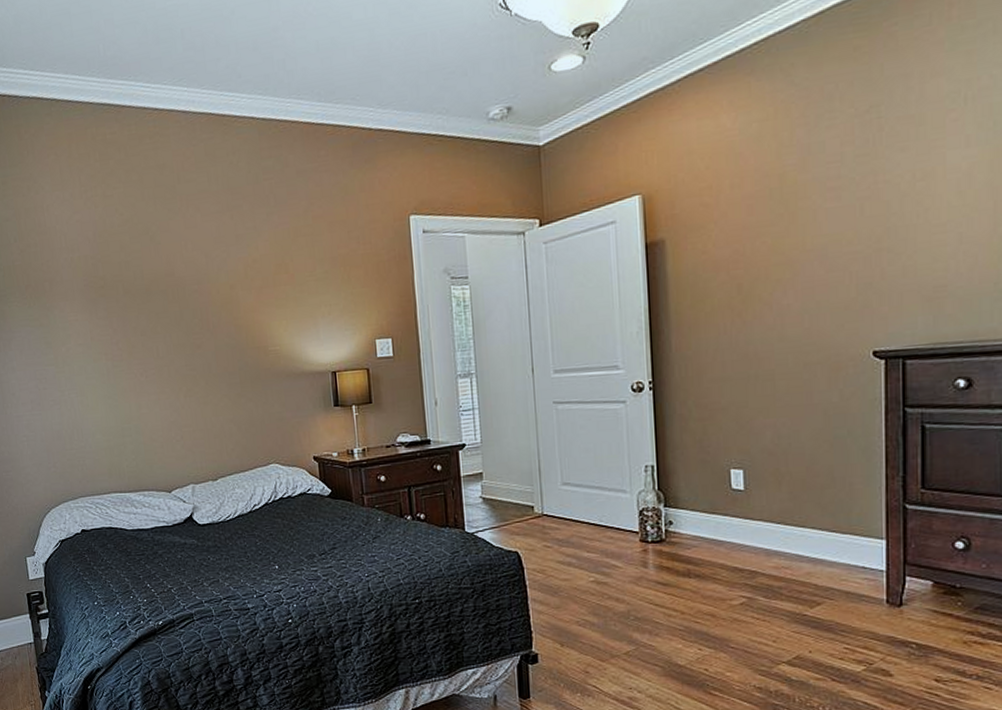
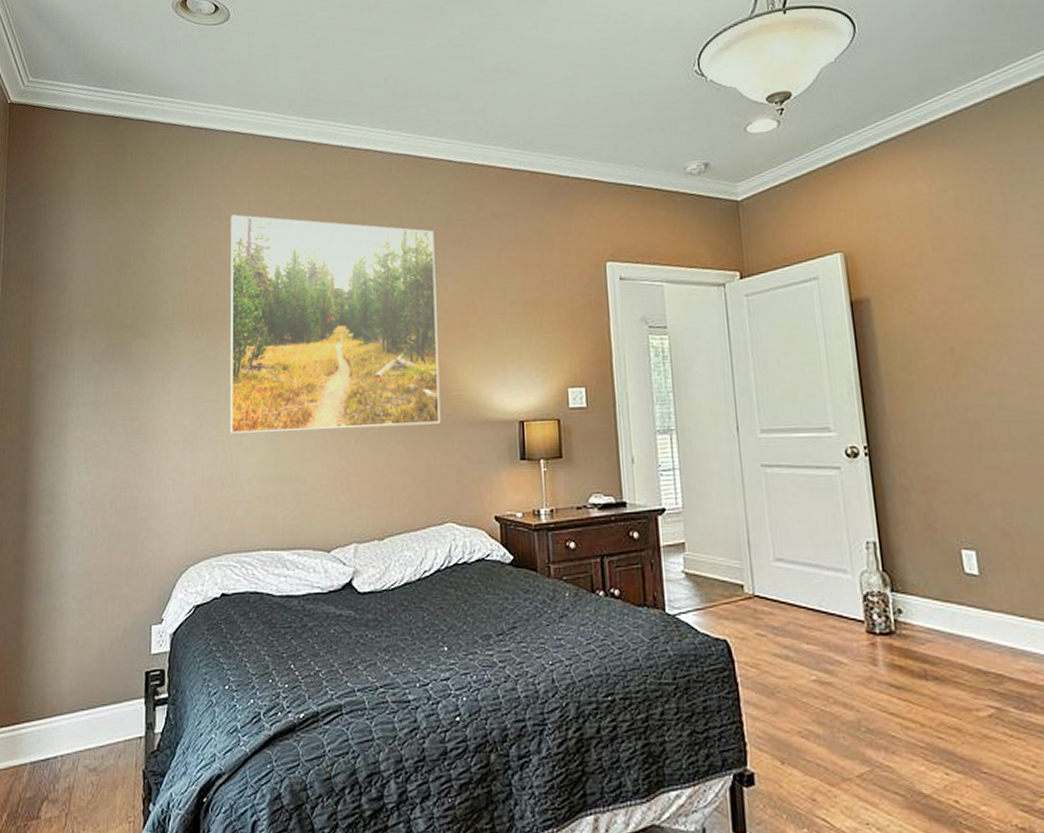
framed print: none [45,184,260,394] -> present [229,214,441,434]

